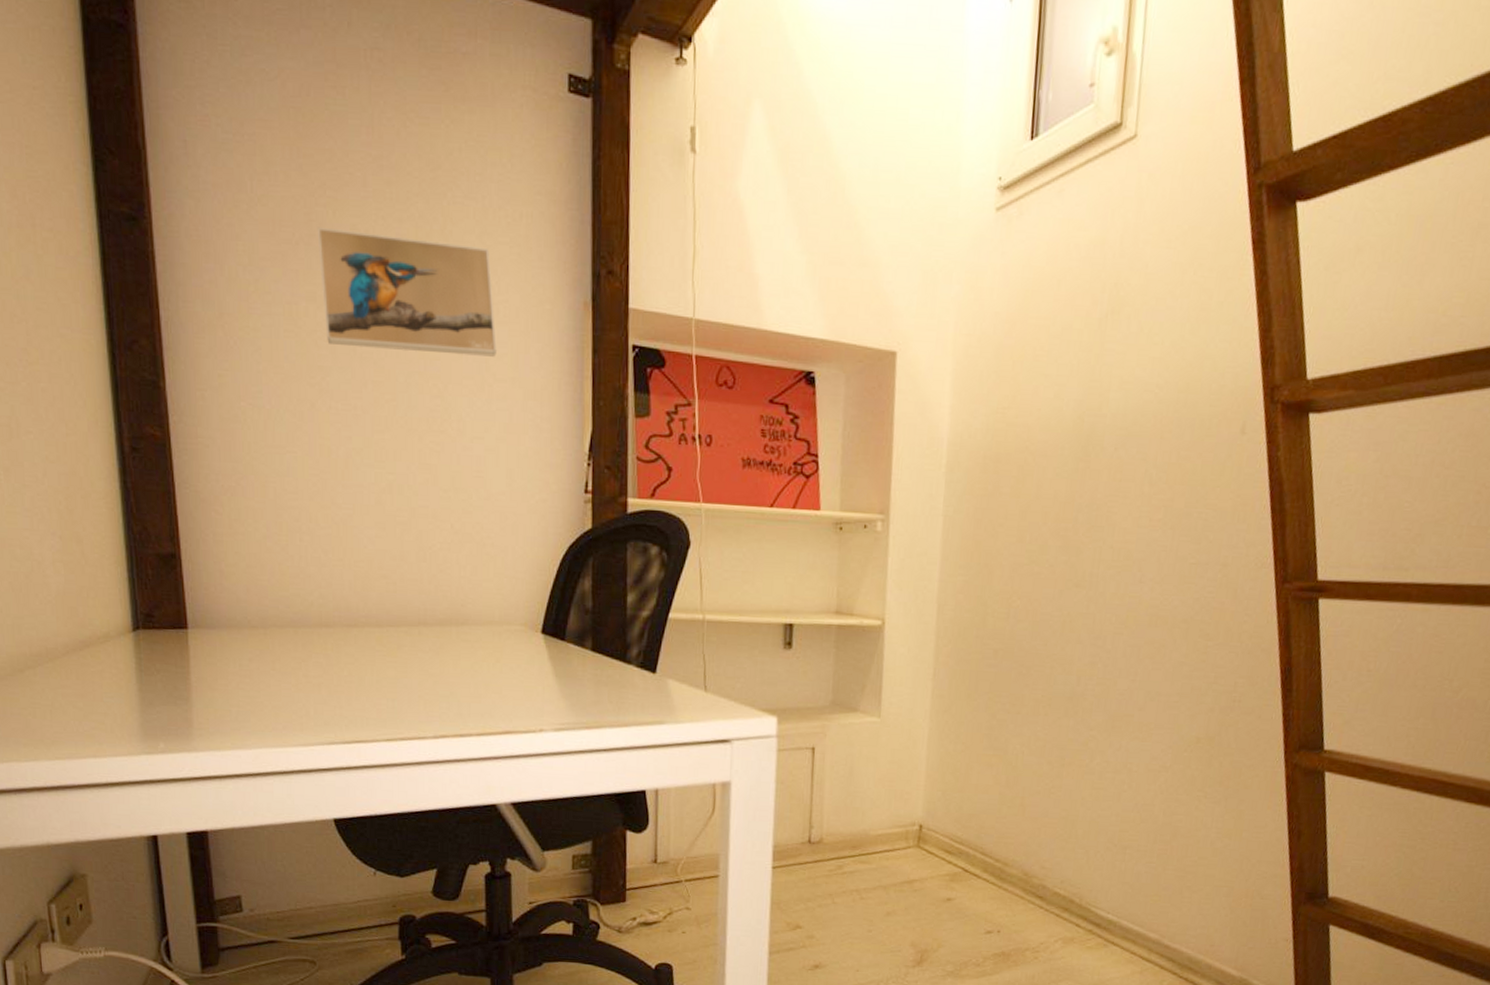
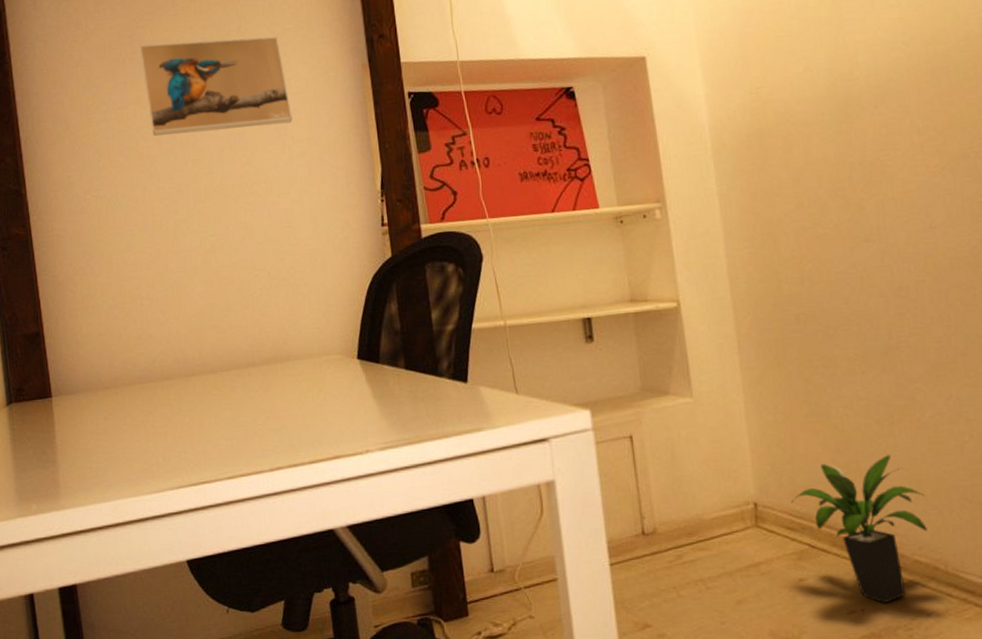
potted plant: none [954,794,1076,928] -> present [790,455,927,604]

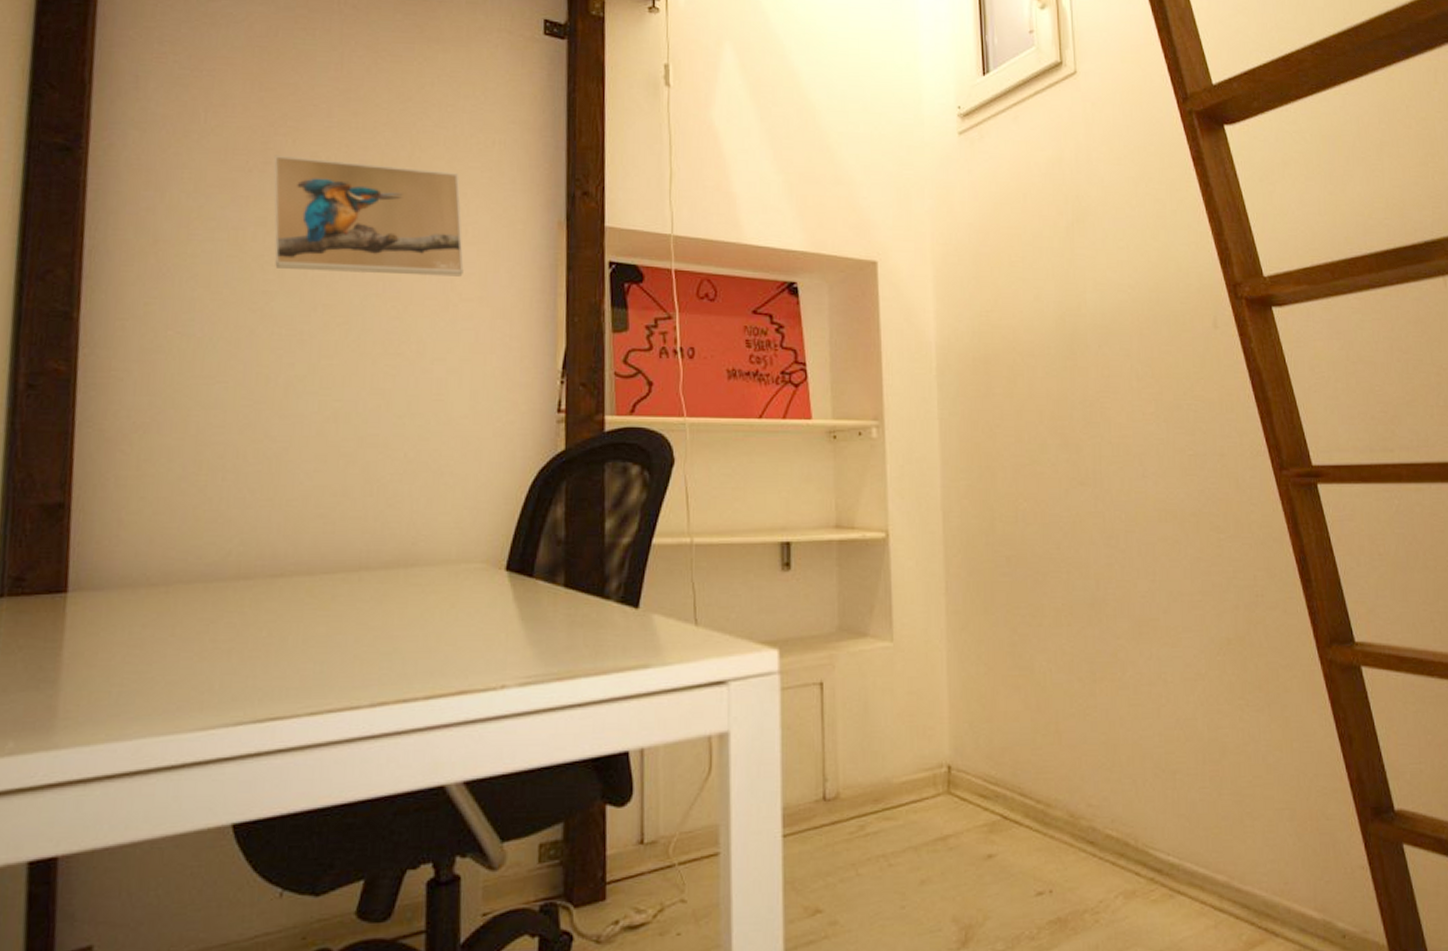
potted plant: present [790,455,927,604] -> none [986,716,1120,884]

